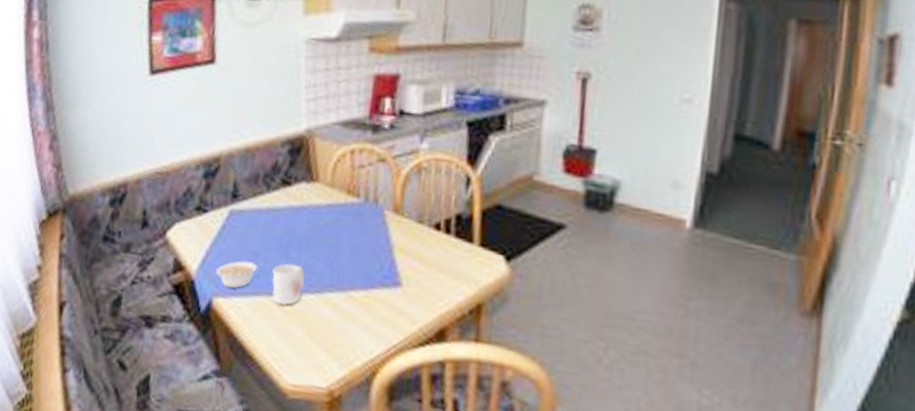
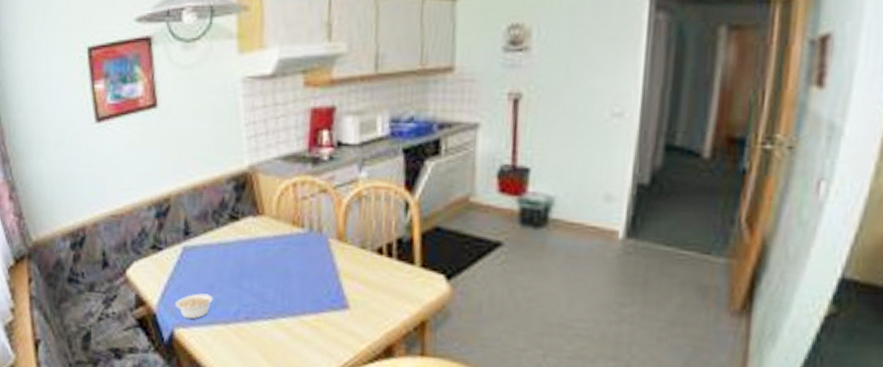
mug: present [272,263,305,305] -> none [227,293,258,332]

